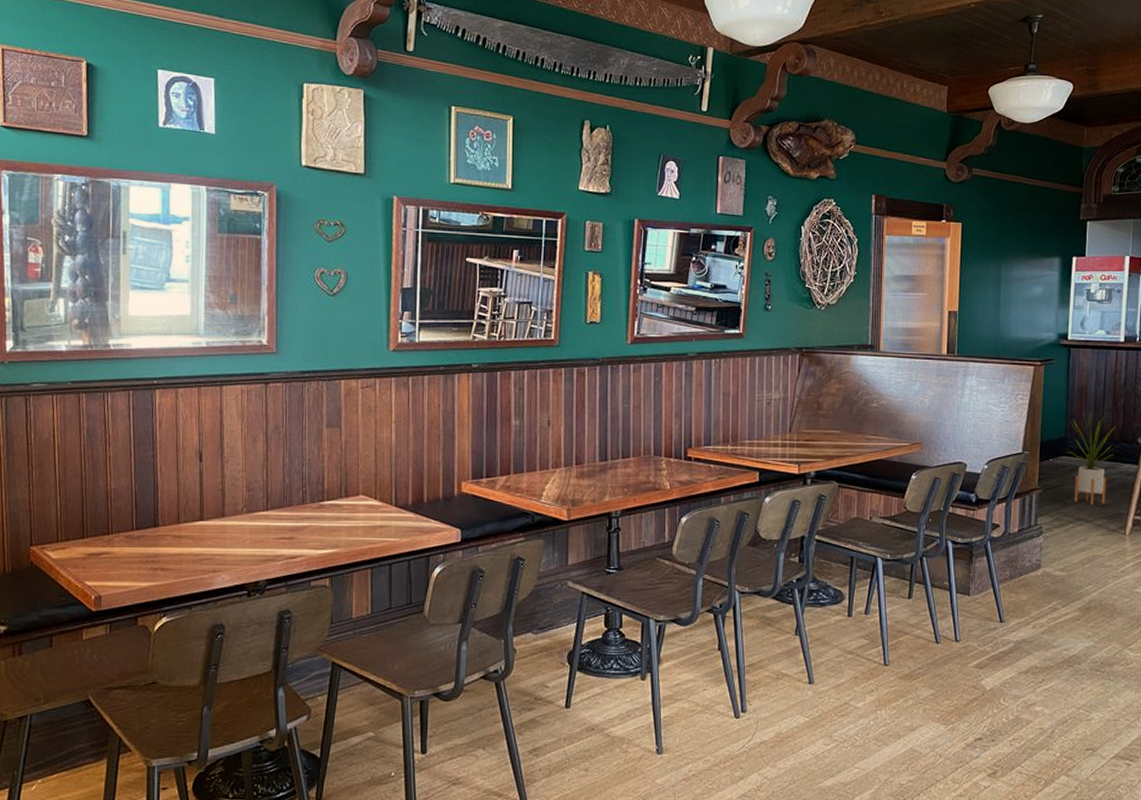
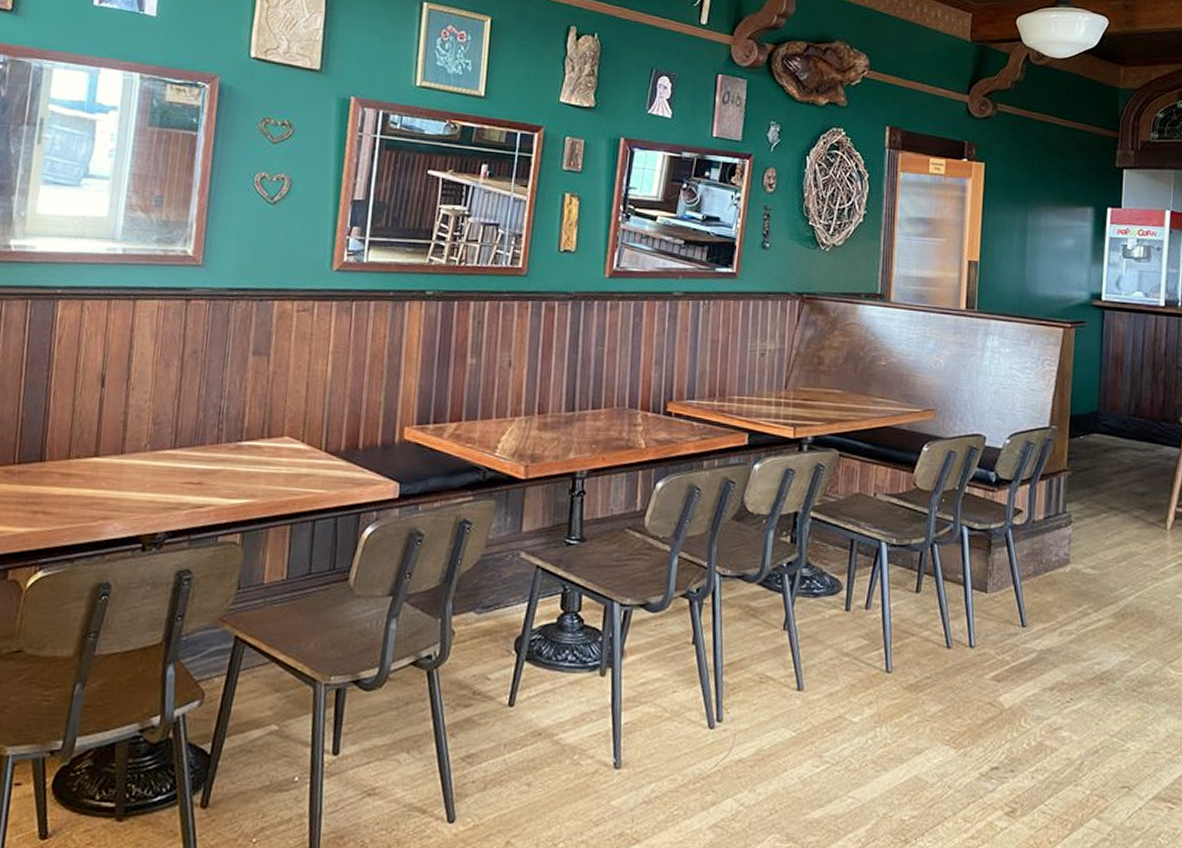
house plant: present [1066,413,1116,505] -> none [1099,385,1156,493]

